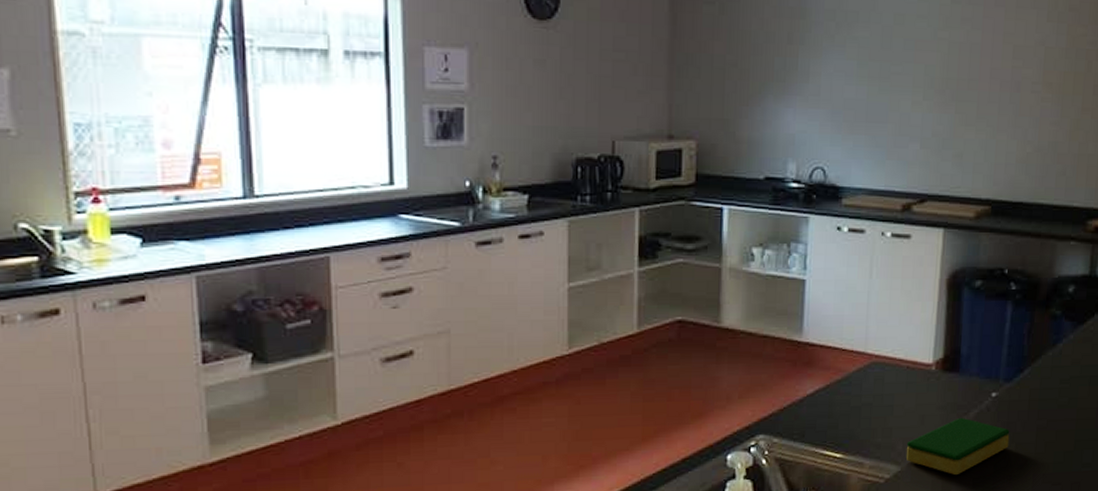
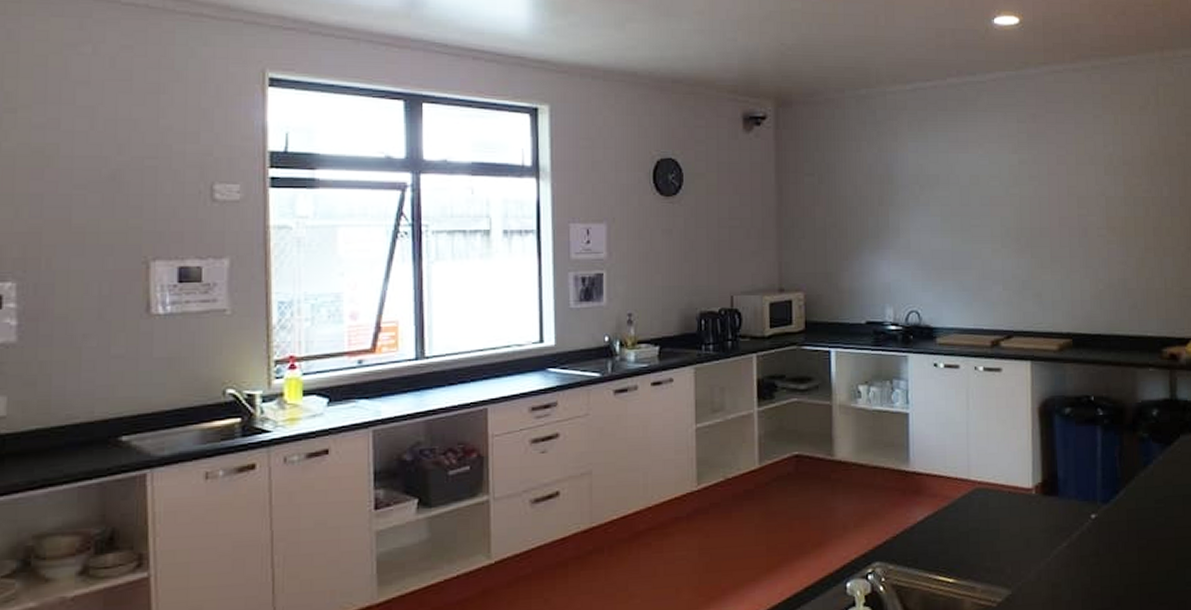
dish sponge: present [905,417,1010,476] -> none [1014,539,1113,598]

